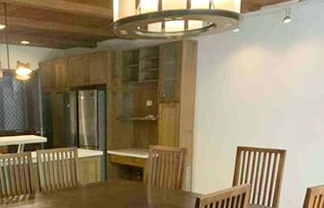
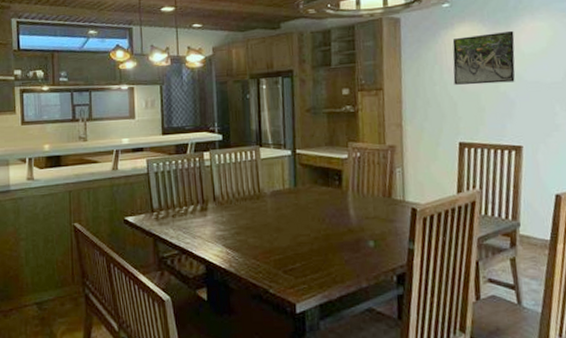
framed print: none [237,54,289,100] -> present [452,30,515,85]

